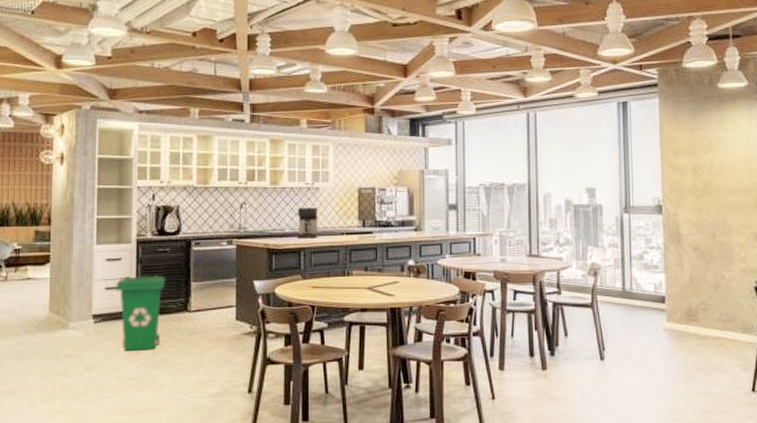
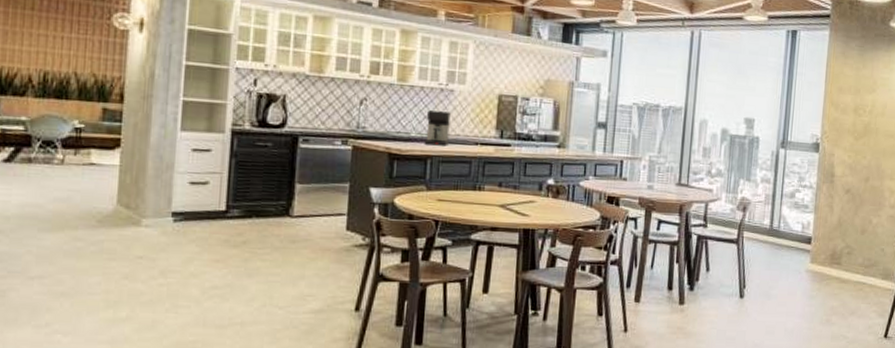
recycling bin: present [116,274,165,351] -> none [202,171,264,257]

